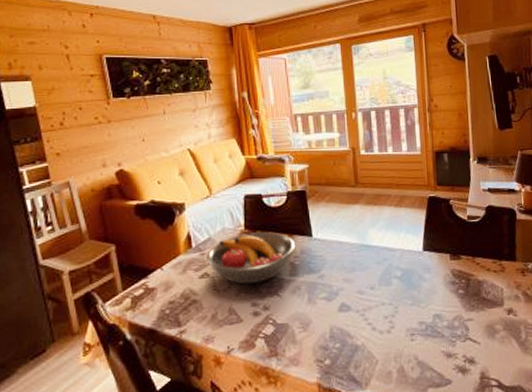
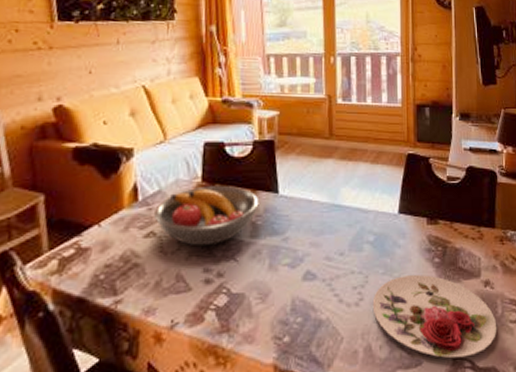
plate: none [403,305,522,379] -> present [372,275,497,359]

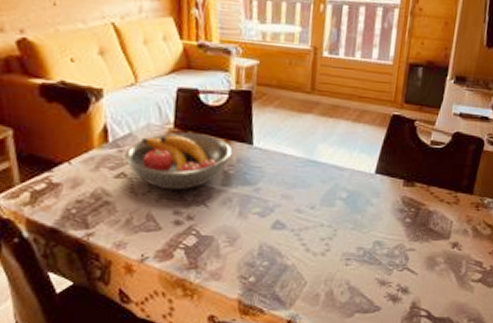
plate: present [372,275,497,359] -> none [338,232,459,308]

